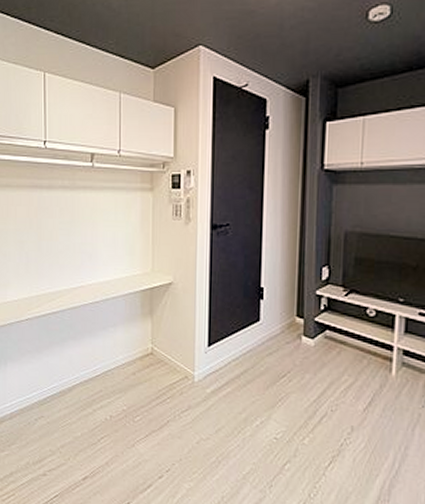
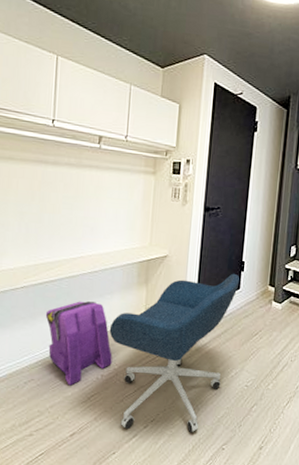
backpack: none [50,334,120,426] -> present [45,301,112,386]
office chair: none [115,302,260,489] -> present [109,273,241,433]

